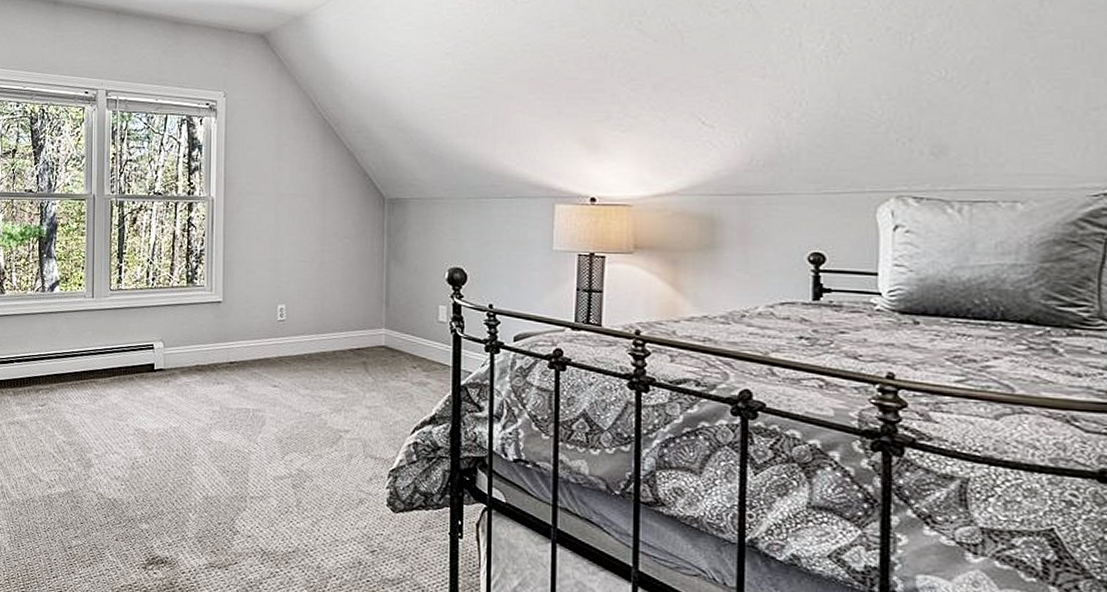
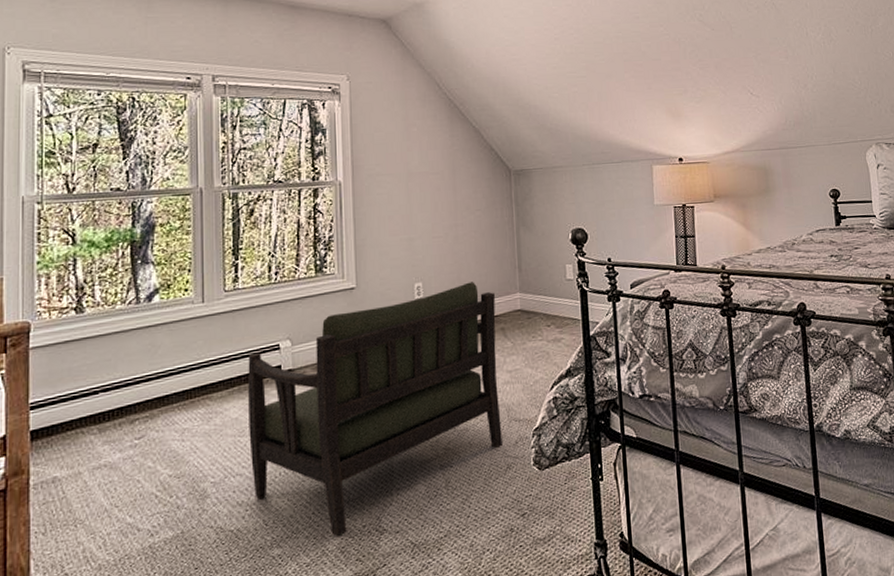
armchair: none [126,310,358,526] -> present [248,282,502,536]

